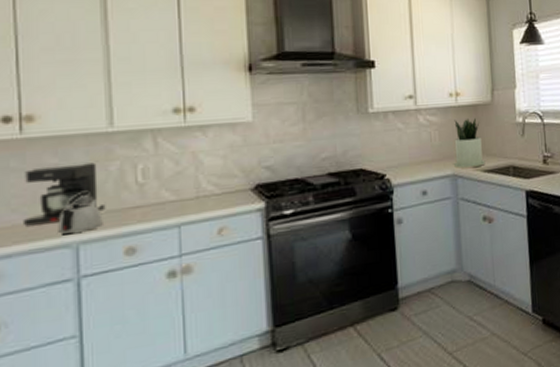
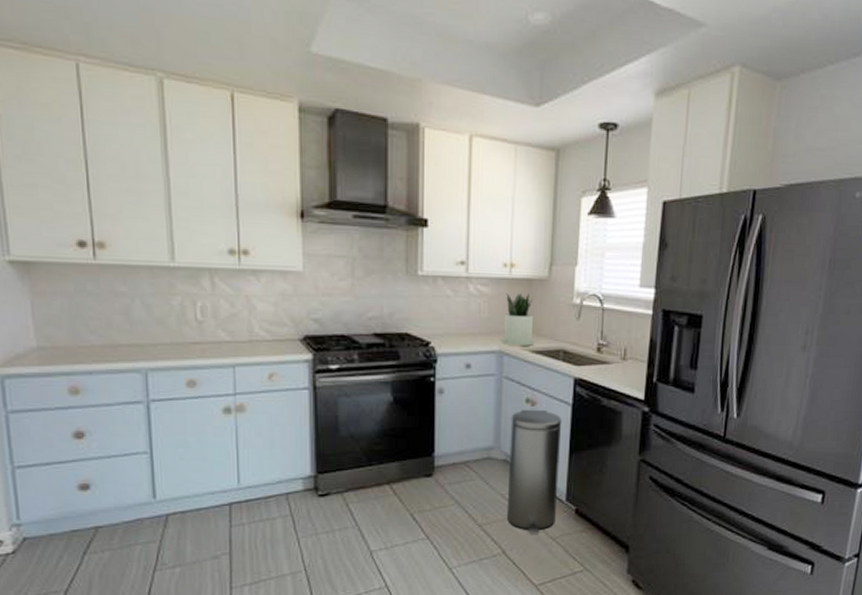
coffee maker: present [22,160,106,226] -> none [99,292,170,348]
kettle: present [58,190,103,234] -> none [129,321,167,361]
pedal bin: none [470,225,525,353] -> present [506,409,562,534]

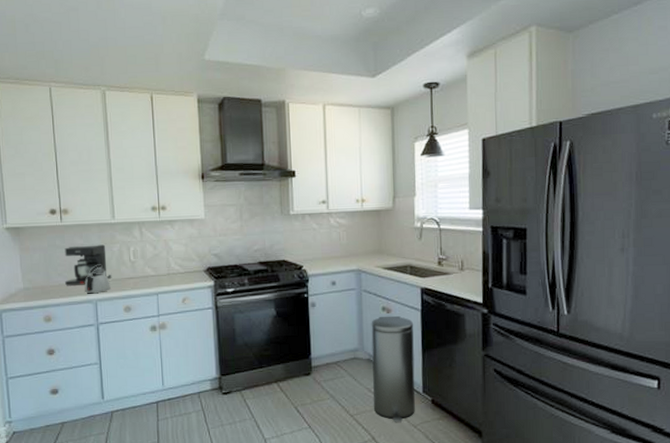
coffee maker: none [99,292,170,348] -> present [64,243,112,286]
kettle: none [129,321,167,361] -> present [84,264,111,294]
planter: present [500,293,535,347] -> none [358,222,386,265]

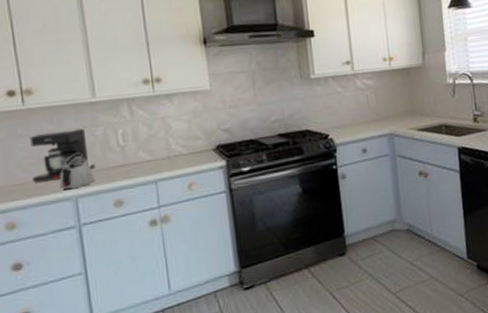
pedal bin: present [371,315,415,422] -> none [408,180,461,294]

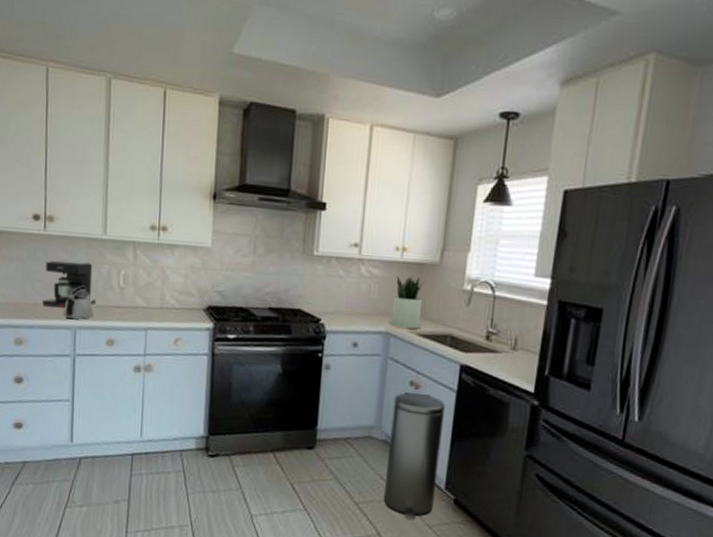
planter: none [389,81,419,128] -> present [388,276,423,330]
pedal bin: none [408,180,461,294] -> present [383,391,446,520]

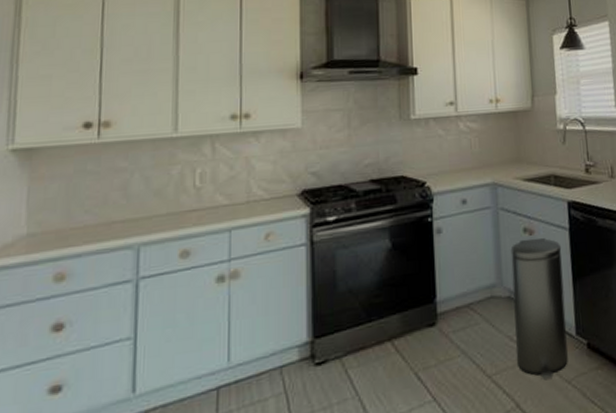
coffee maker: present [41,260,97,308] -> none [92,164,166,227]
kettle: present [64,285,94,320] -> none [123,193,163,236]
planter: present [388,276,423,330] -> none [493,125,526,177]

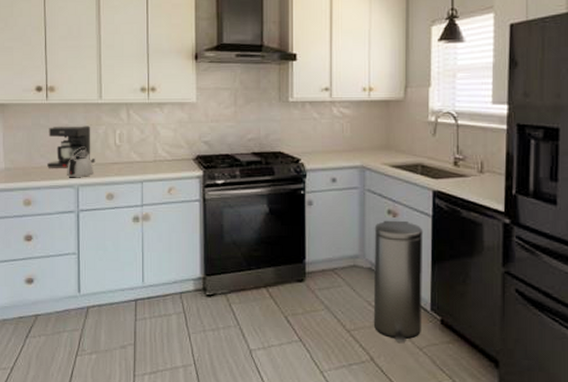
coffee maker: none [92,164,166,227] -> present [46,124,96,168]
kettle: none [123,193,163,236] -> present [67,146,94,178]

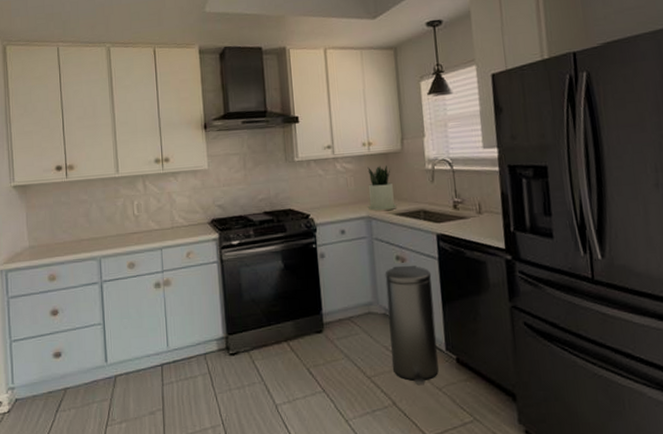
coffee maker: present [46,124,96,168] -> none [69,198,116,243]
kettle: present [67,146,94,178] -> none [89,219,115,250]
planter: none [362,114,394,162] -> present [367,165,397,212]

